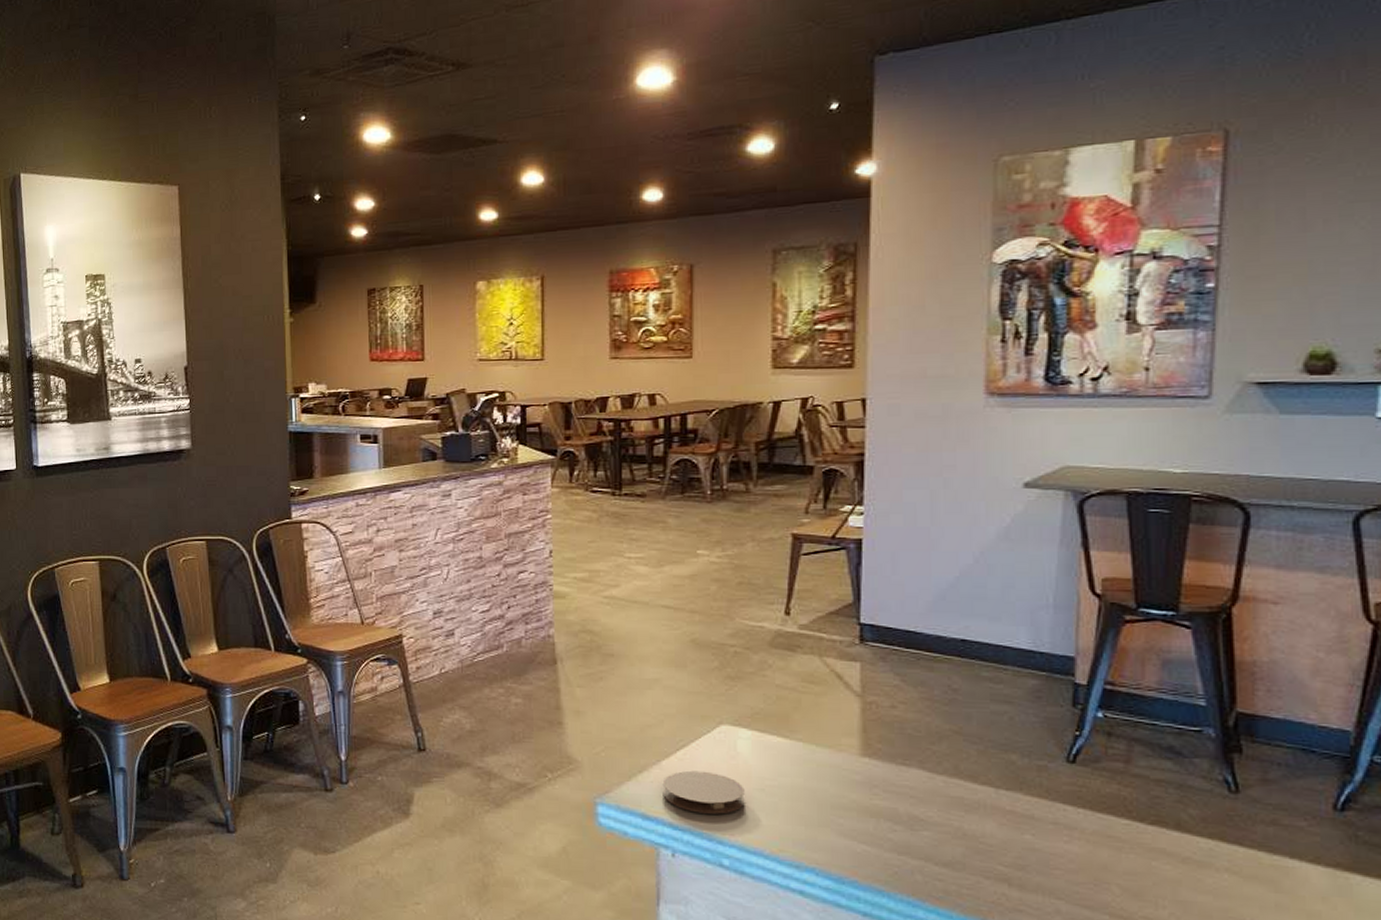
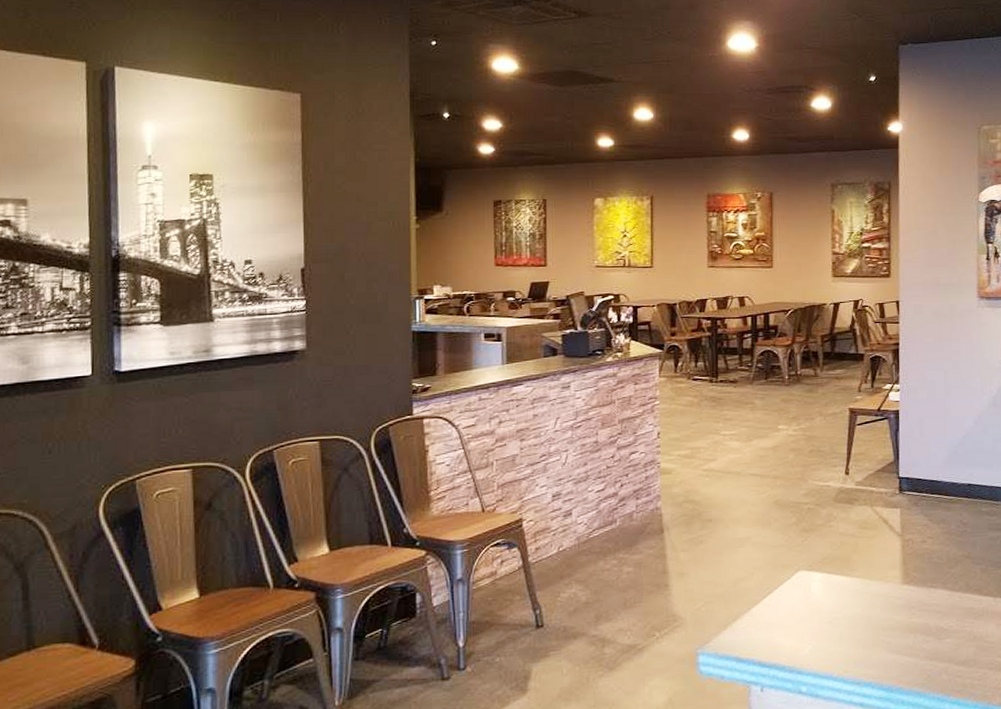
coaster: present [662,770,745,814] -> none [752,612,818,650]

